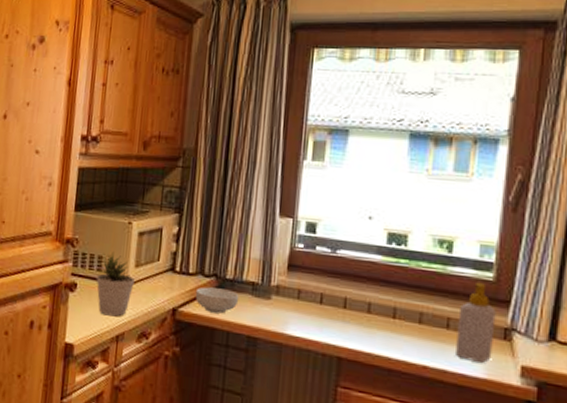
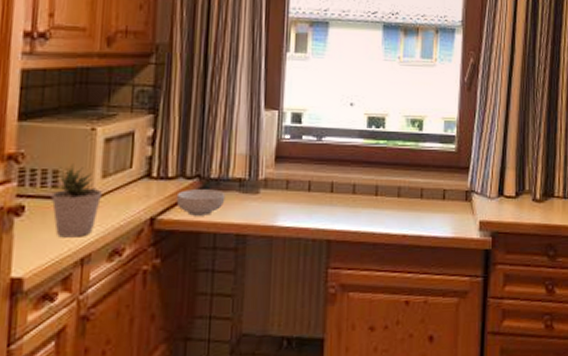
soap bottle: present [456,282,496,364] -> none [429,154,459,225]

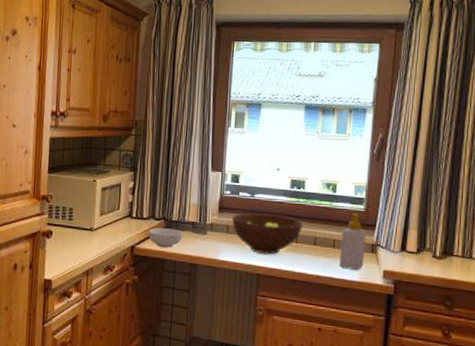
potted plant: present [51,164,103,238] -> none [68,204,101,256]
fruit bowl: none [292,160,383,214] -> present [231,212,303,255]
soap bottle: none [429,154,459,225] -> present [340,213,366,271]

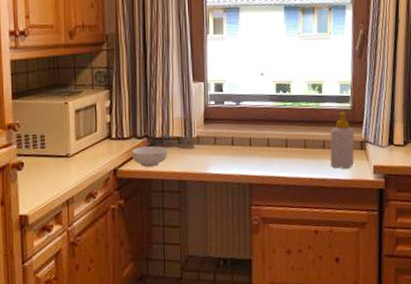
fruit bowl: present [231,212,303,255] -> none [218,120,291,163]

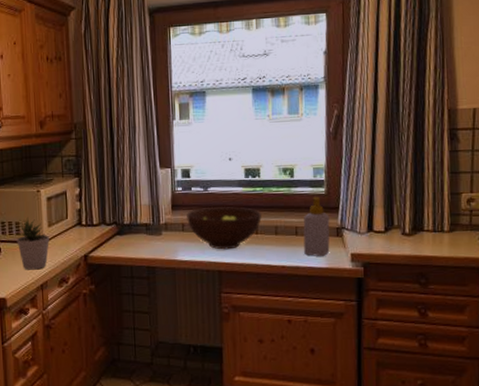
potted plant: none [41,130,78,185] -> present [16,217,50,270]
cereal bowl: present [131,146,168,167] -> none [101,232,137,253]
fruit bowl: none [218,120,291,163] -> present [186,206,262,250]

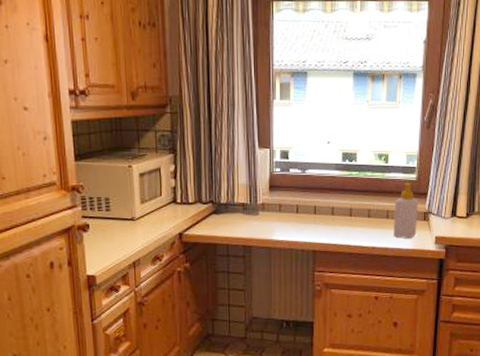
potted plant: present [16,217,50,270] -> none [106,193,143,247]
fruit bowl: present [186,206,262,250] -> none [283,188,356,231]

